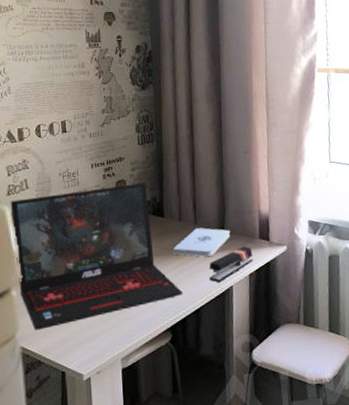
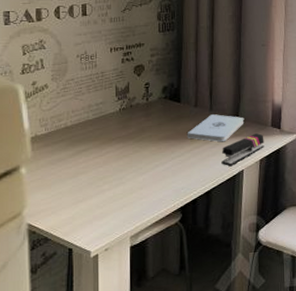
laptop: present [10,183,183,330] -> none [24,69,195,208]

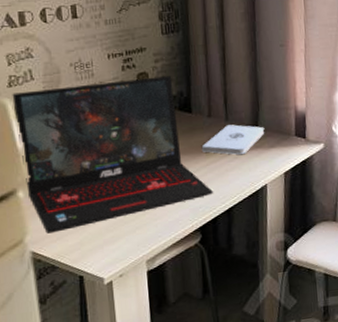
laptop: none [24,69,195,208] -> present [12,76,213,234]
stapler: present [221,133,264,166] -> none [242,144,289,181]

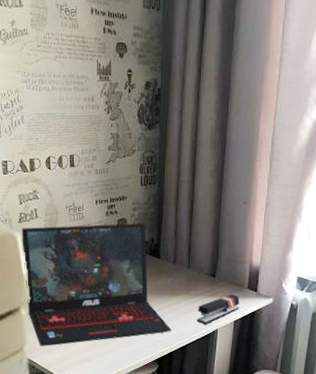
notepad: present [202,124,265,155] -> none [166,272,221,301]
stapler: none [242,144,289,181] -> present [197,294,240,324]

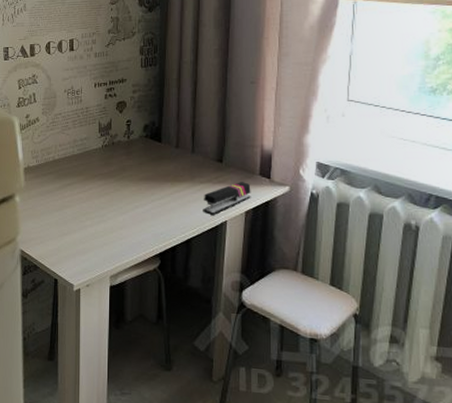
laptop: present [21,223,171,346] -> none [19,106,174,237]

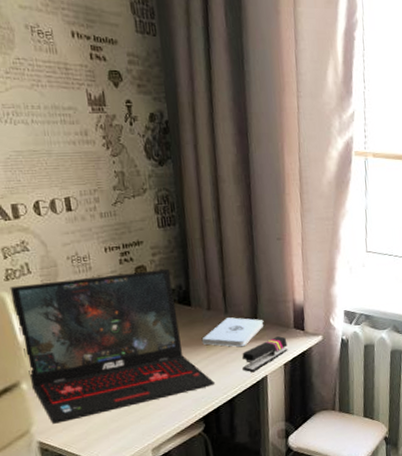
laptop: none [19,106,174,237] -> present [9,269,215,424]
notepad: none [168,157,229,188] -> present [202,317,264,348]

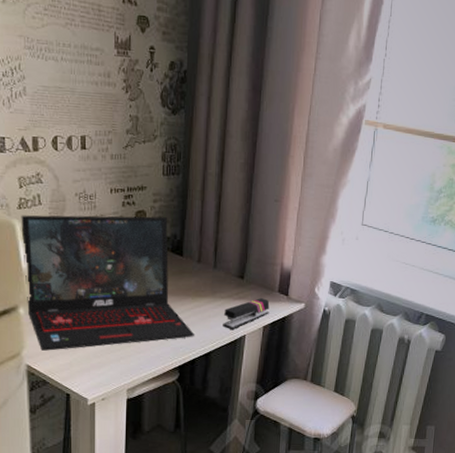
notepad: present [202,317,264,348] -> none [189,273,250,304]

